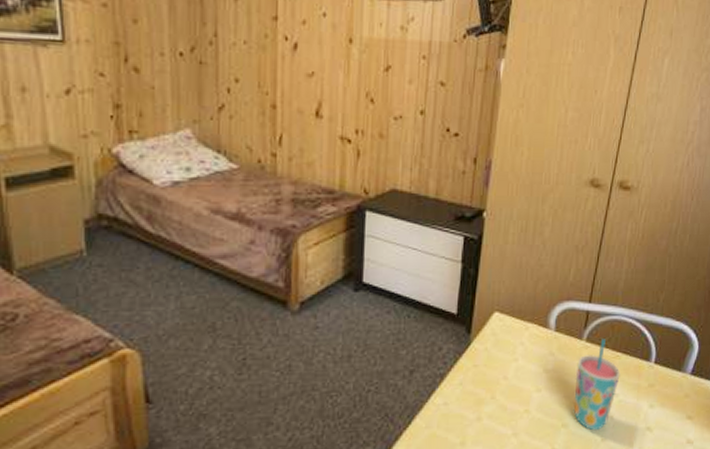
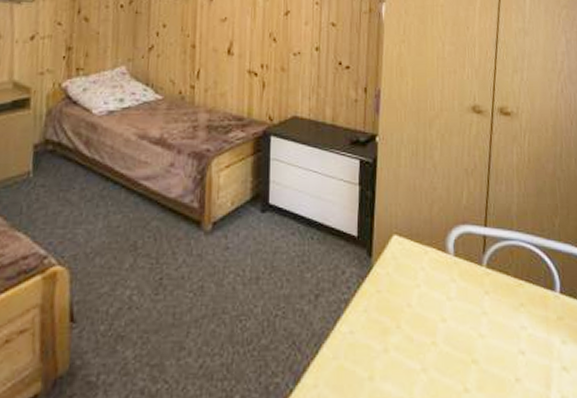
cup: present [573,339,620,431] -> none [480,265,526,369]

